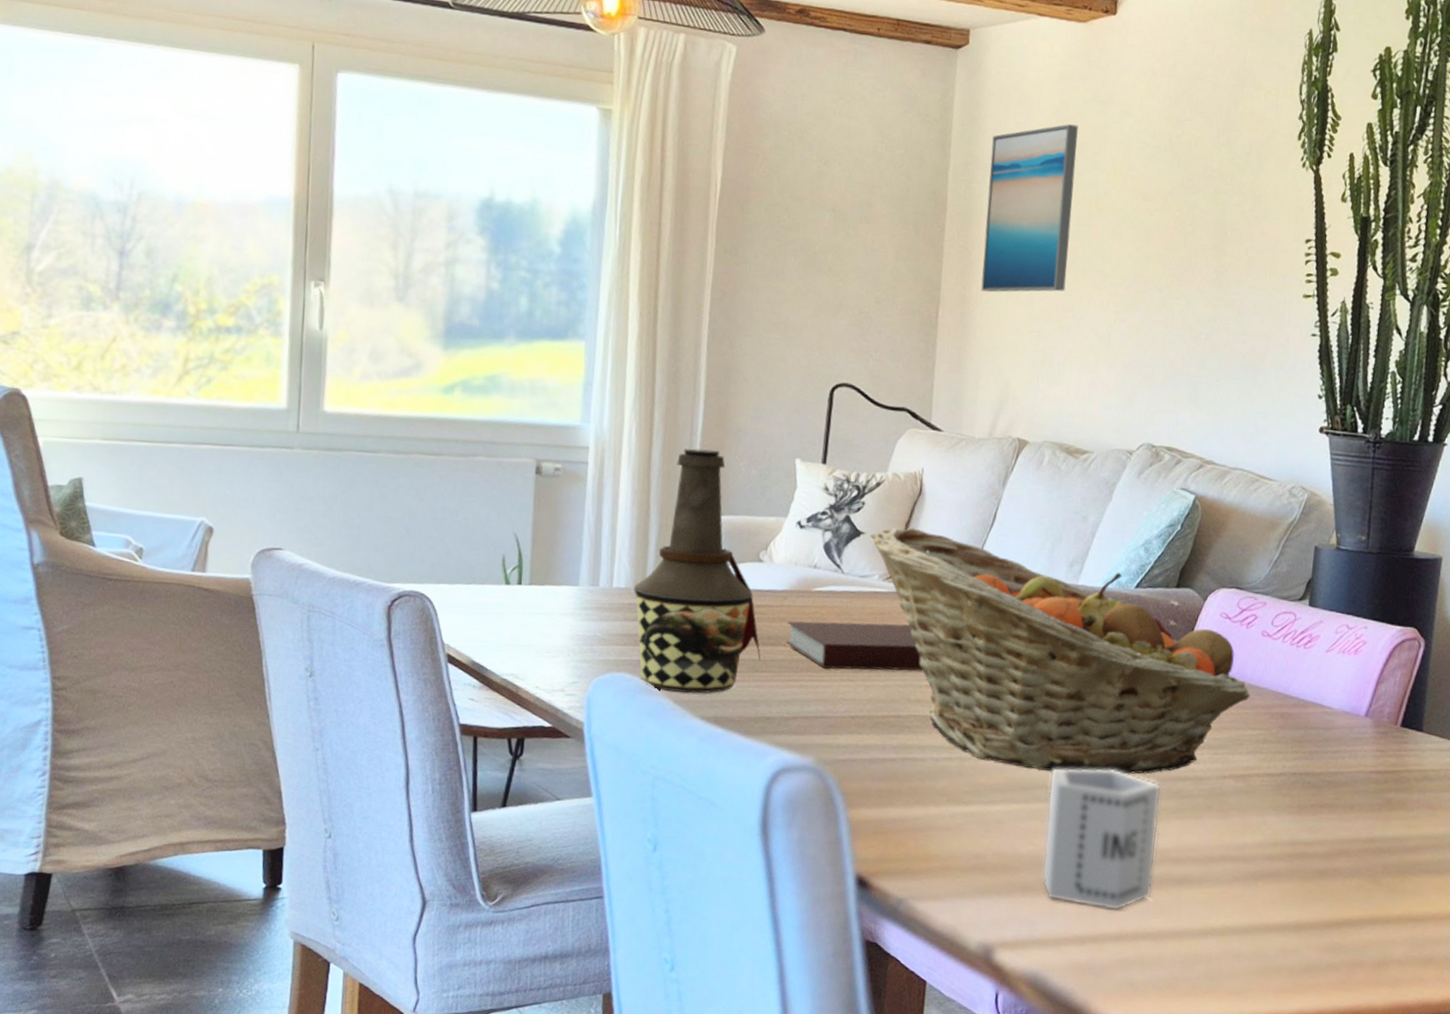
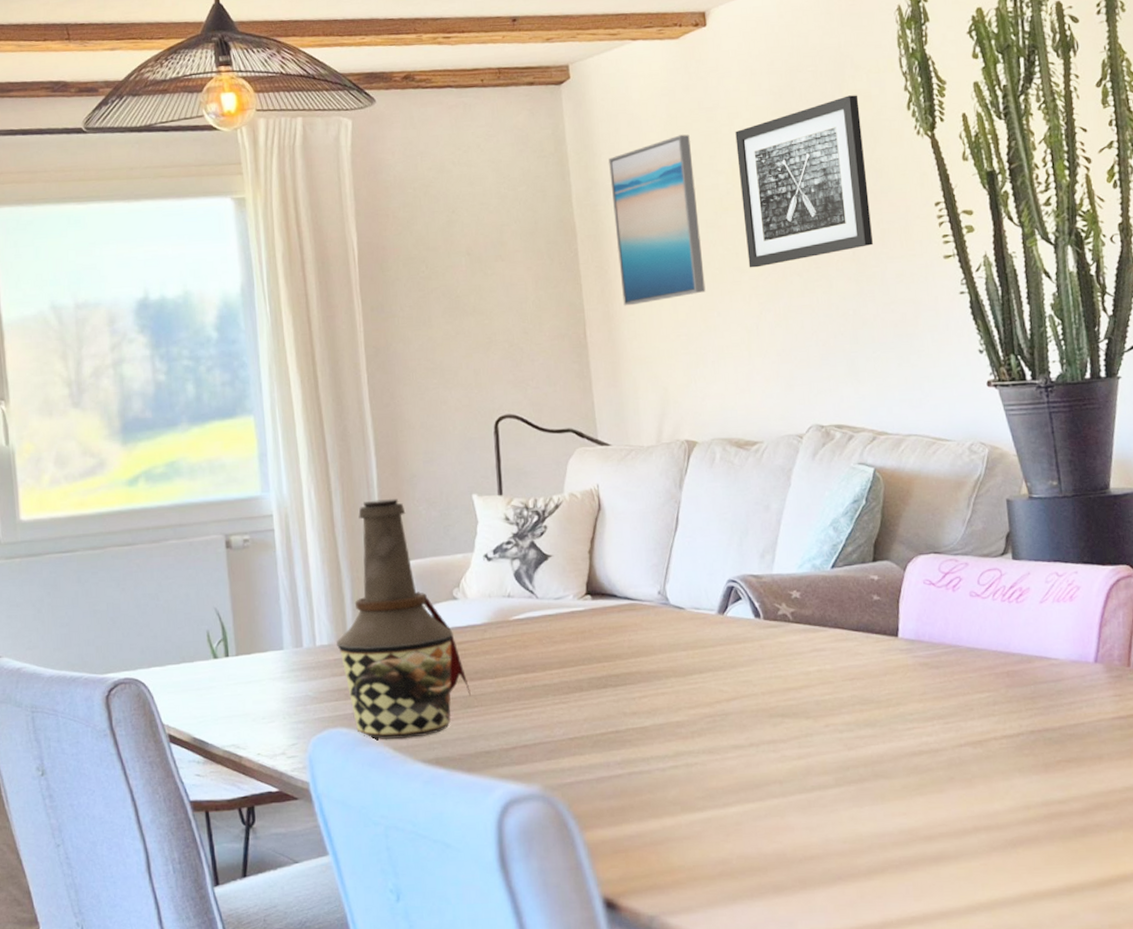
notebook: present [786,621,924,671] -> none [491,639,634,694]
fruit basket: present [870,527,1250,775] -> none [558,543,971,766]
cup: present [1041,768,1162,911] -> none [780,754,909,900]
wall art: none [1112,114,1253,275] -> present [735,95,873,268]

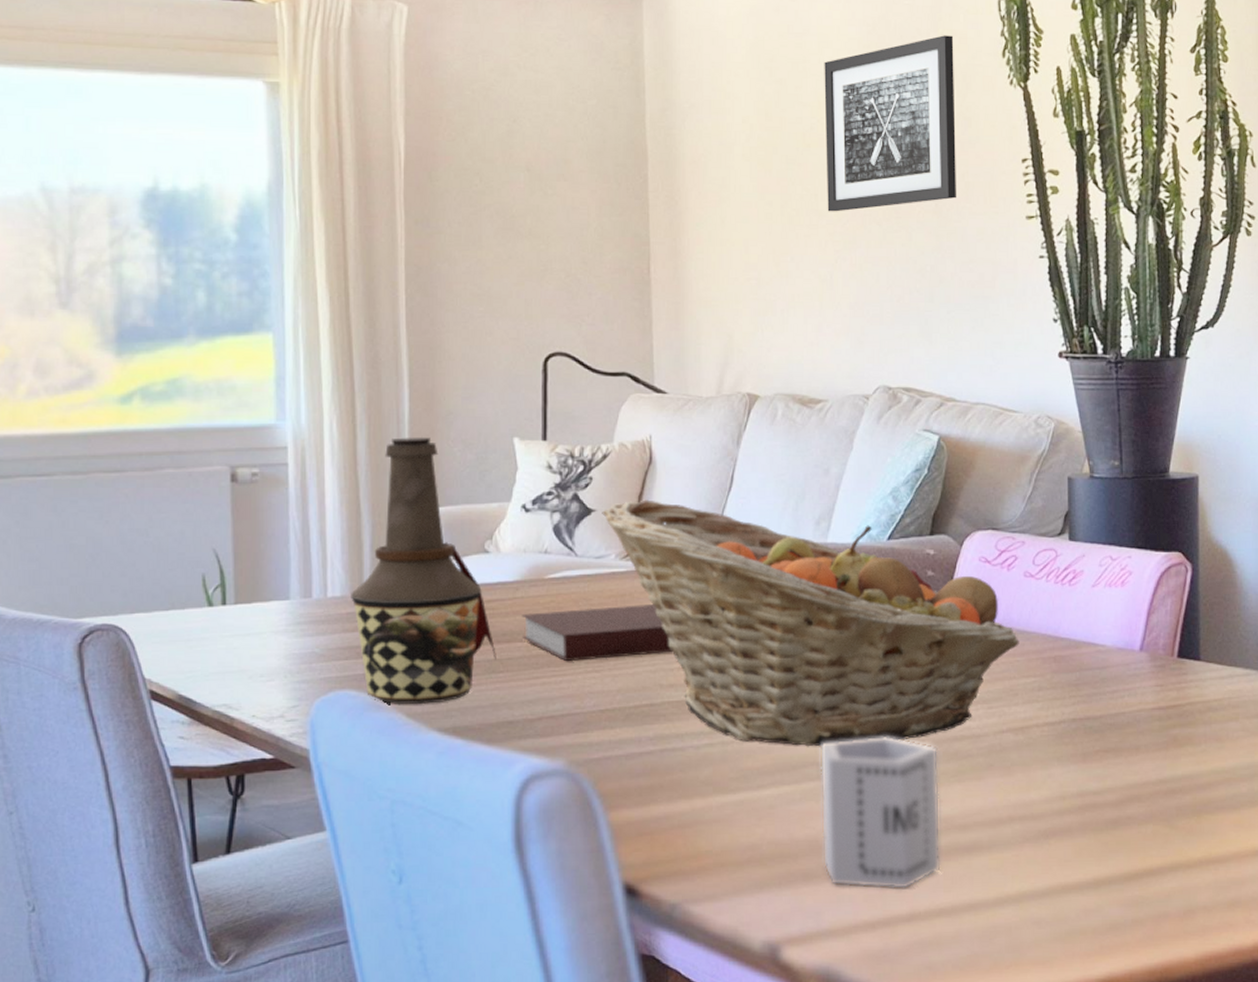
notebook: none [491,639,634,694] -> present [522,604,673,661]
fruit basket: none [558,543,971,766] -> present [602,499,1019,747]
wall art: present [609,134,706,306] -> none [688,60,780,242]
cup: none [780,754,909,900] -> present [819,737,941,890]

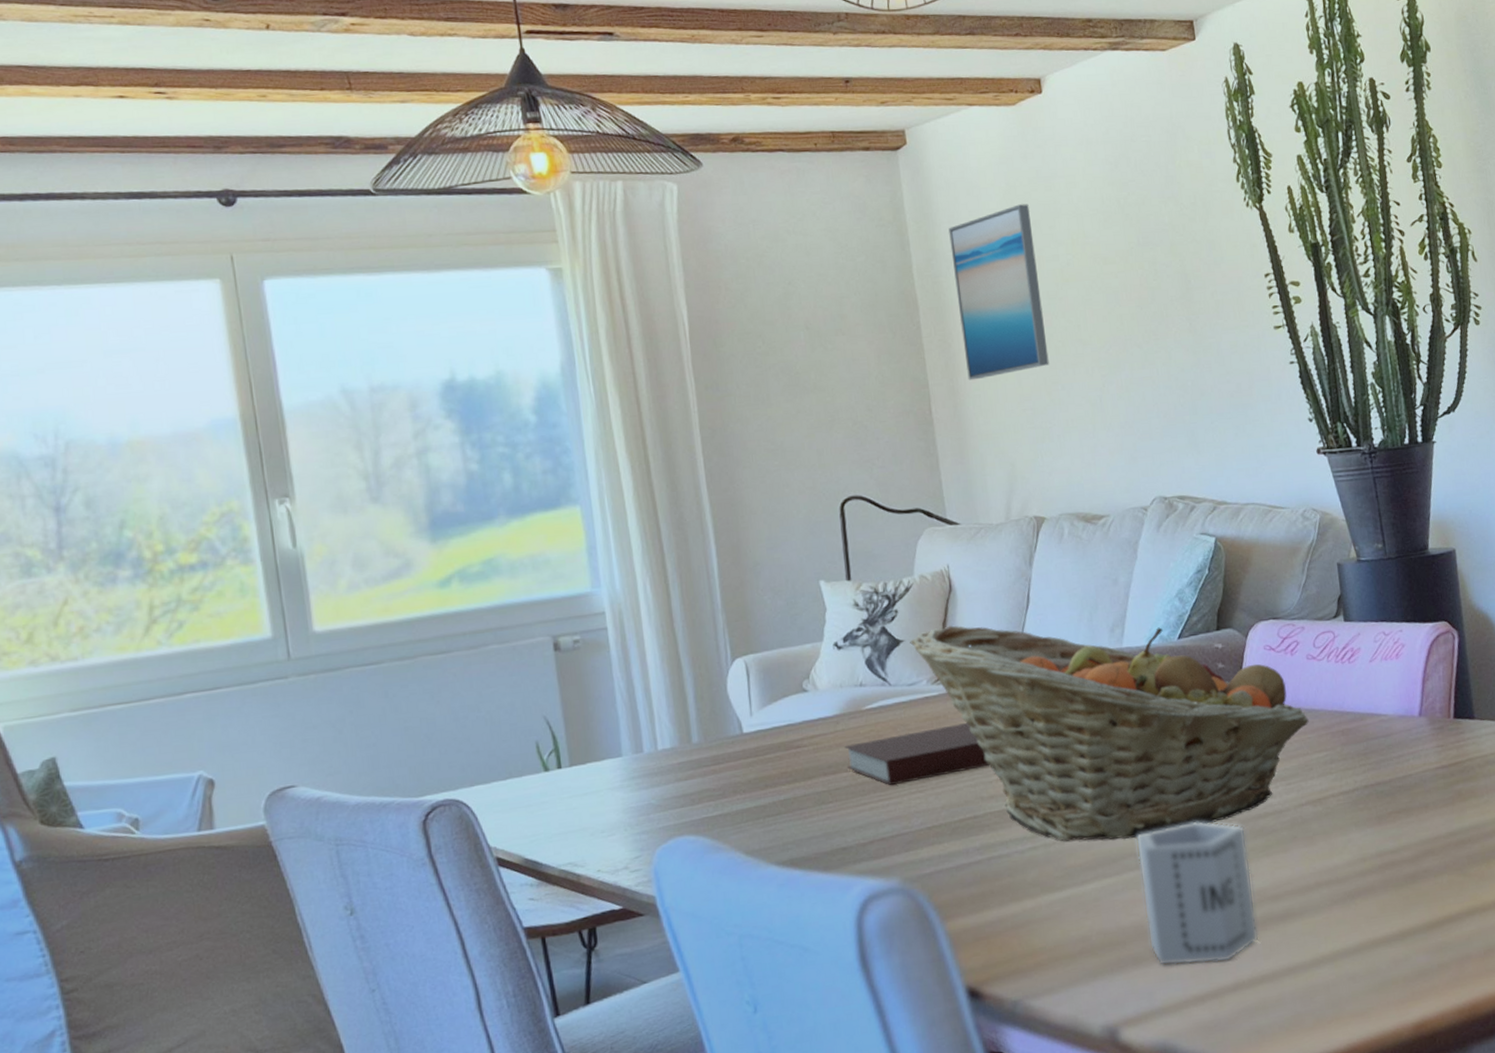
bottle: present [351,436,496,705] -> none [680,588,825,845]
wall art: none [688,60,780,242] -> present [948,204,1049,380]
wall art: present [824,35,956,212] -> none [1073,166,1208,340]

